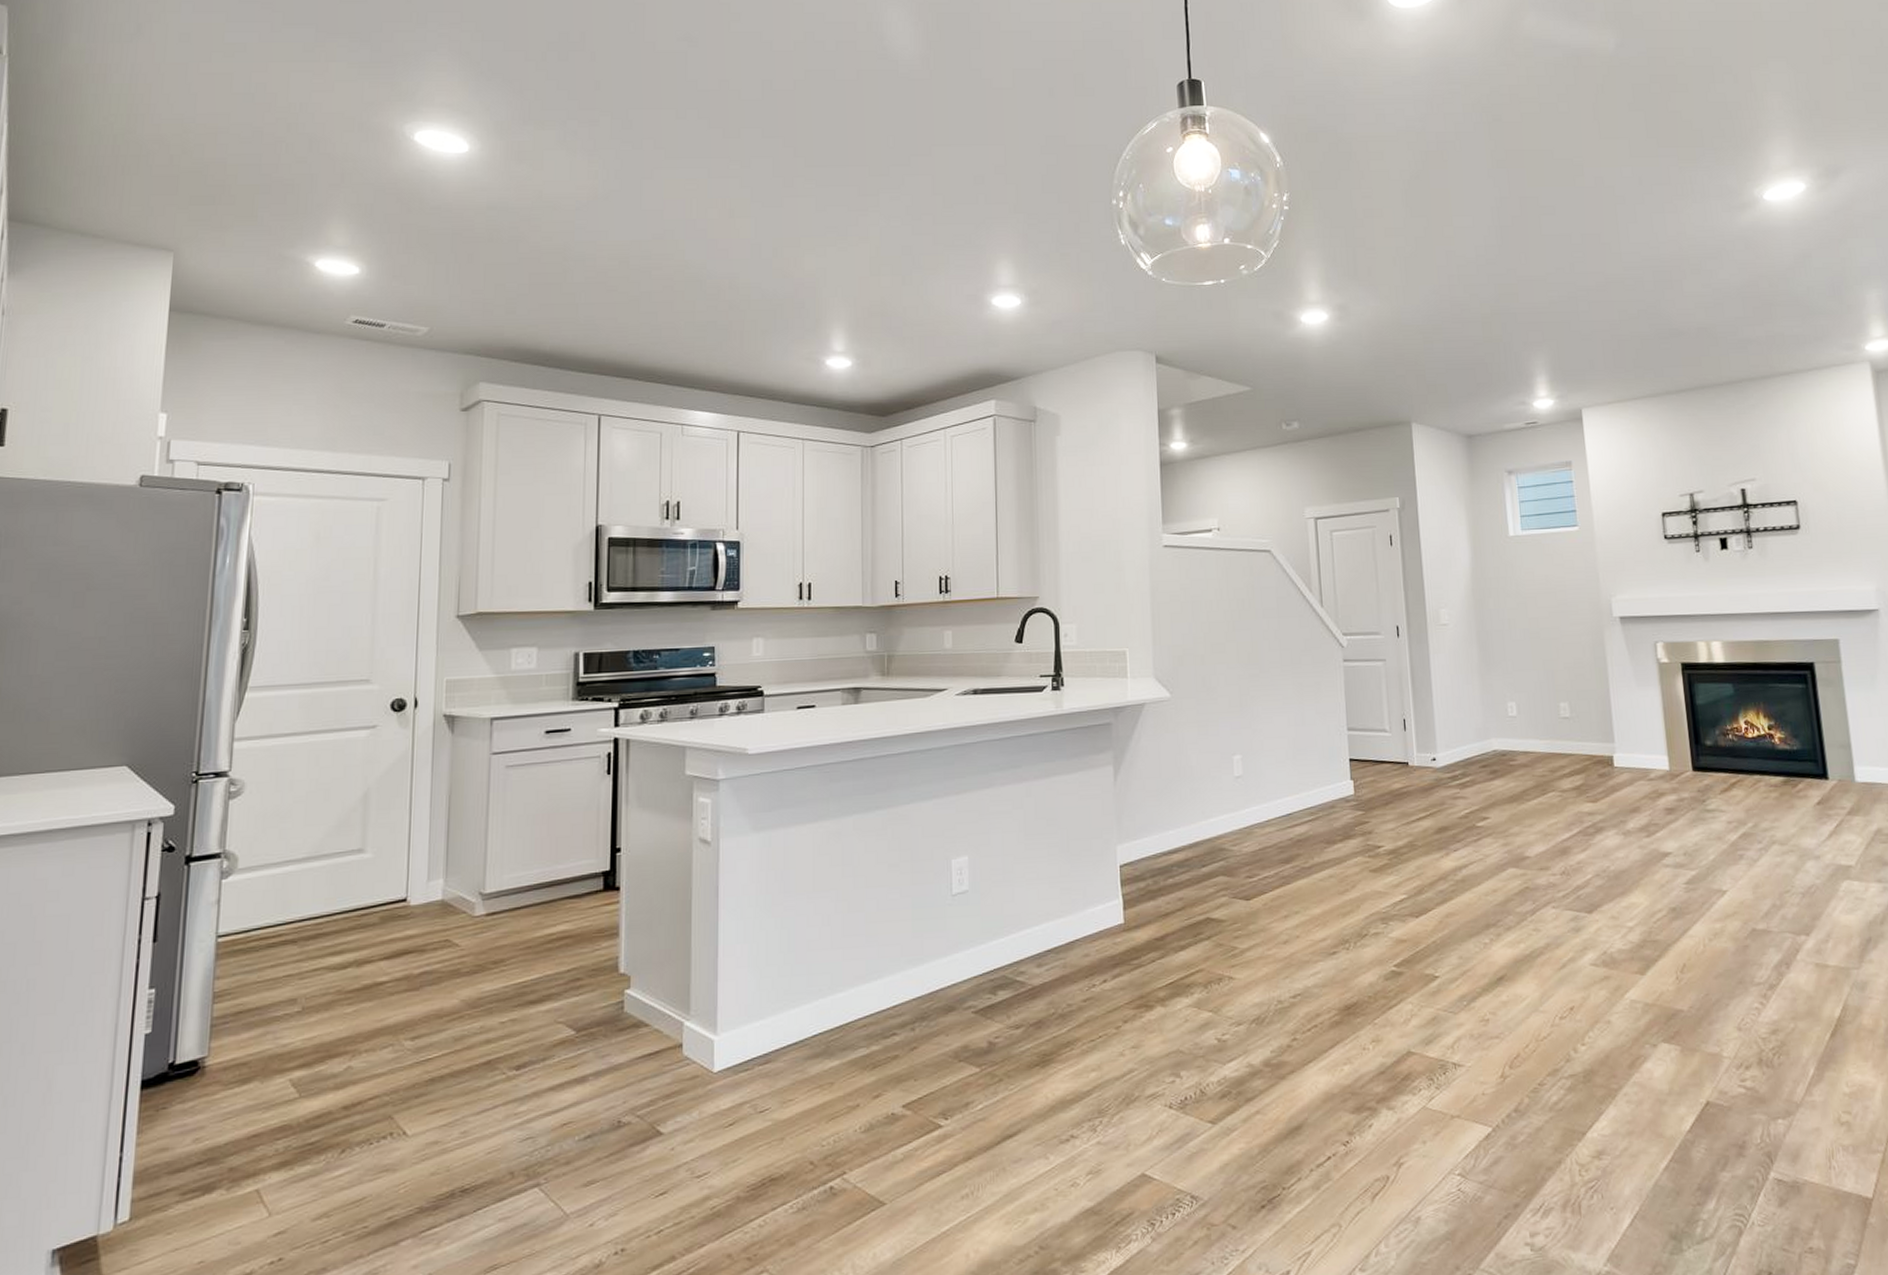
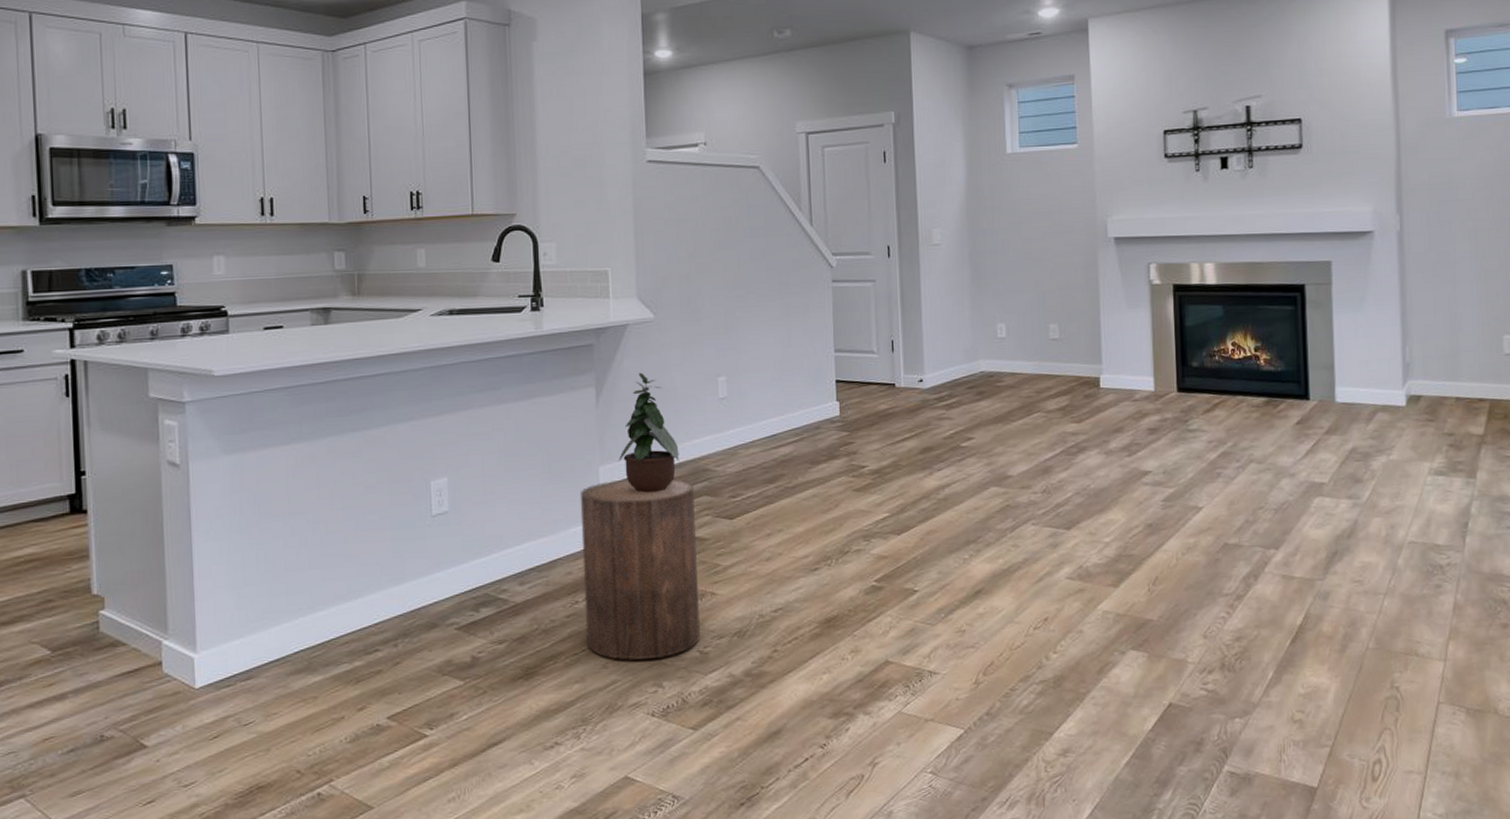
stool: none [1097,859,1218,1048] -> present [579,480,700,661]
potted plant: none [1136,751,1196,873] -> present [619,372,680,493]

